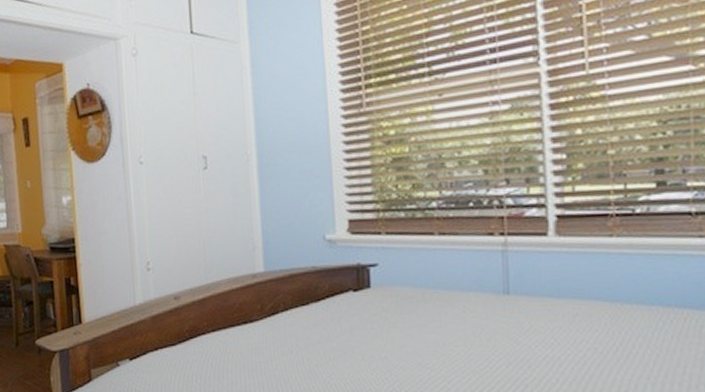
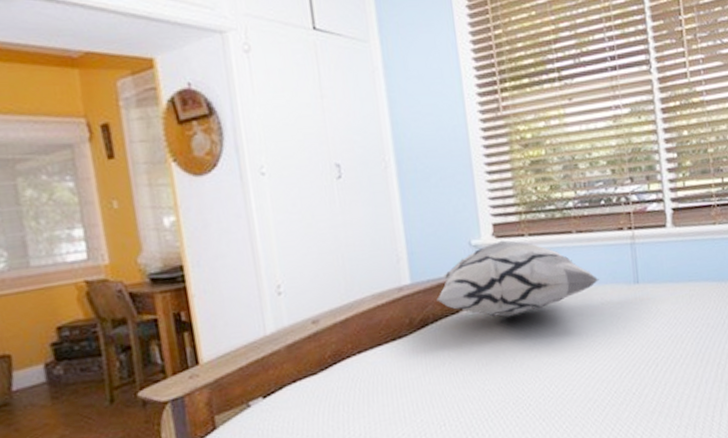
decorative pillow: none [288,237,462,314] -> present [436,240,599,317]

